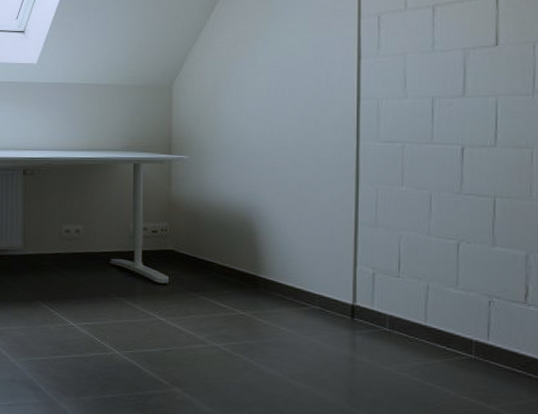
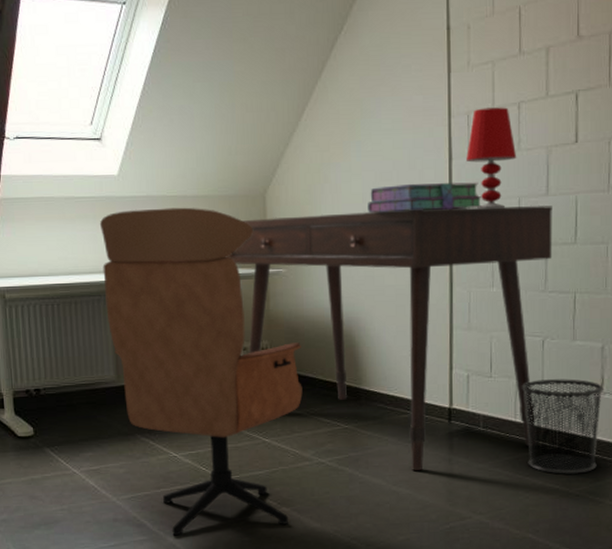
office chair: none [17,94,200,405] -> present [99,207,303,536]
desk: none [131,105,469,367] -> present [226,205,552,472]
stack of books: none [272,80,393,107] -> present [368,182,483,213]
table lamp: none [376,9,431,108] -> present [466,107,517,209]
waste bin: none [434,284,528,389] -> present [522,379,603,474]

